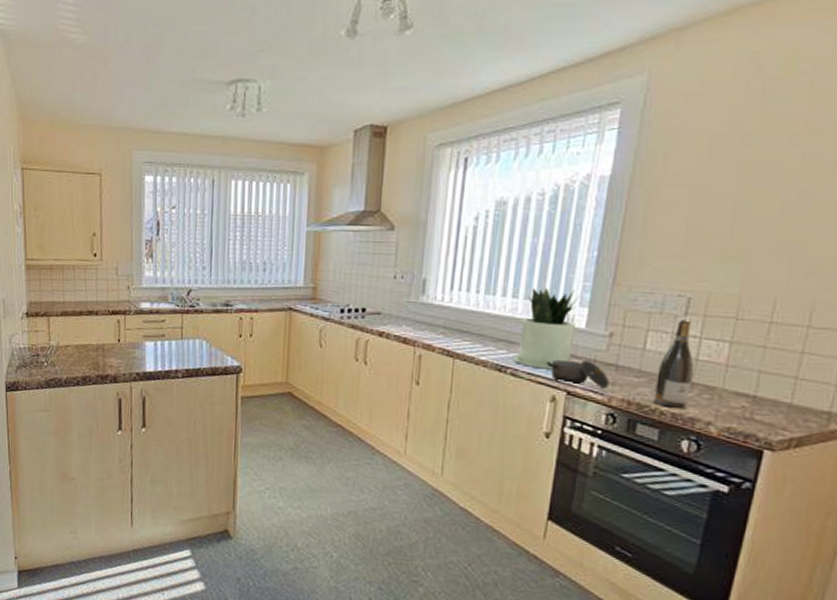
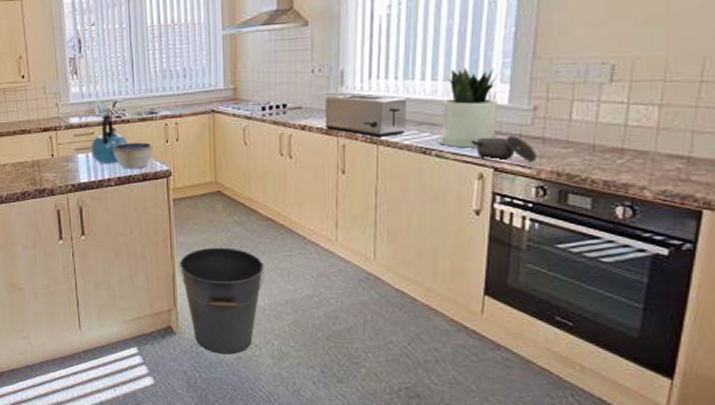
kettle: none [159,302,199,356] -> present [90,114,128,165]
bowl: none [184,334,225,363] -> present [113,142,153,169]
bucket: none [241,450,329,564] -> present [179,247,264,355]
toaster: none [402,303,486,351] -> present [324,94,406,137]
wine bottle: present [653,319,695,410] -> none [583,86,624,177]

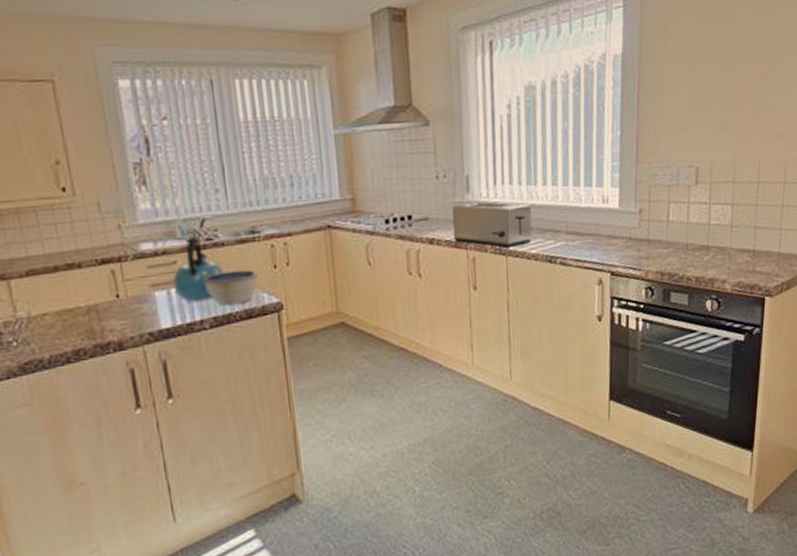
bucket: present [179,247,264,355] -> none [300,387,400,516]
planter: present [436,67,499,148] -> none [560,171,611,255]
cooking pot: present [472,135,537,161] -> none [591,238,645,264]

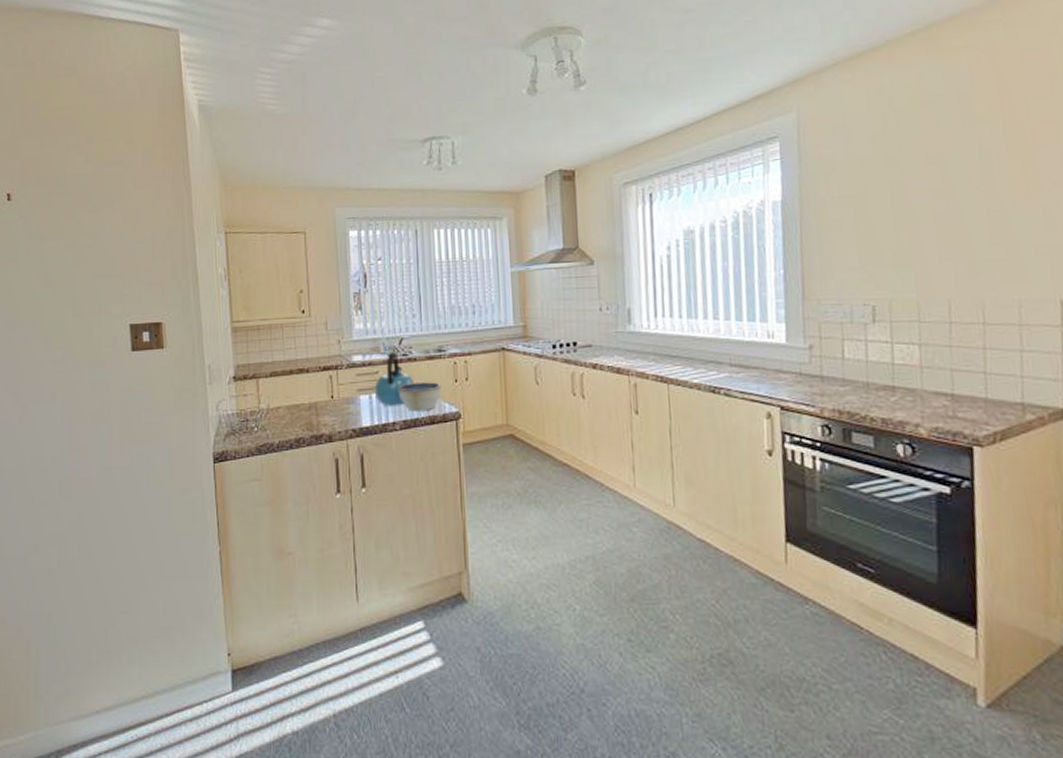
toaster: present [452,201,532,248] -> none [614,332,694,376]

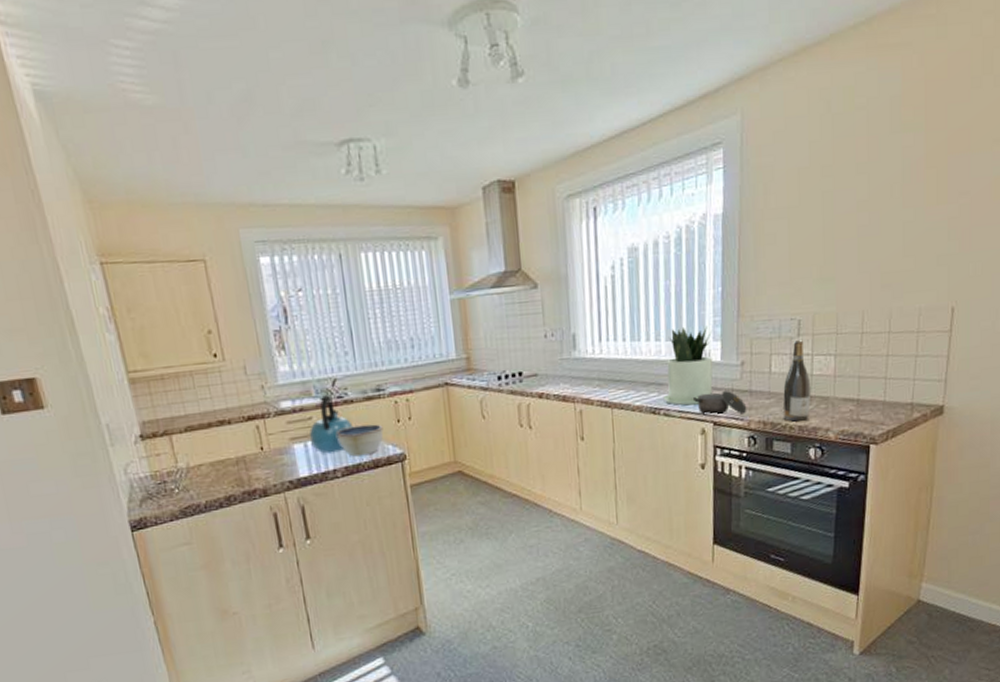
planter: none [723,306,779,387] -> present [663,325,713,406]
cooking pot: none [757,373,819,399] -> present [694,390,747,415]
wine bottle: none [859,327,894,414] -> present [782,340,811,422]

